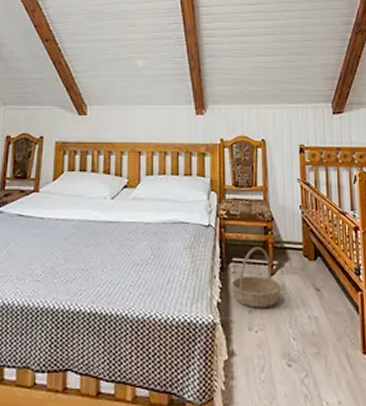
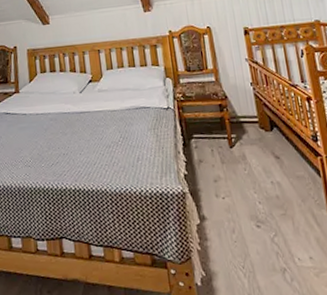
basket: present [231,246,282,308] -> none [195,122,243,178]

